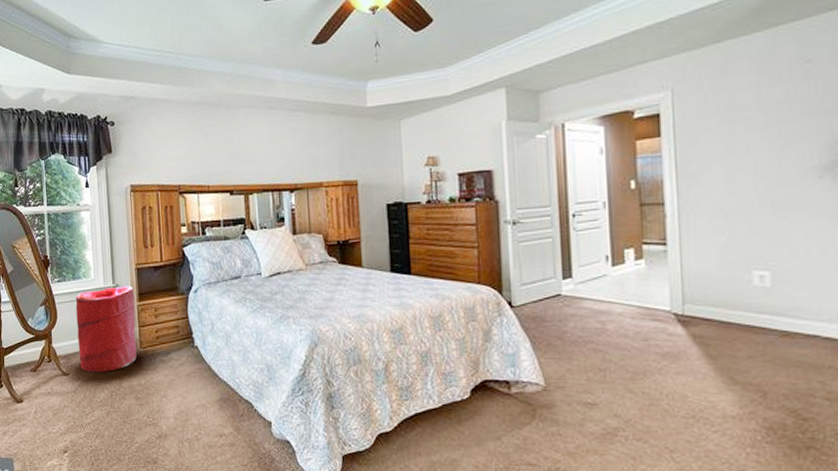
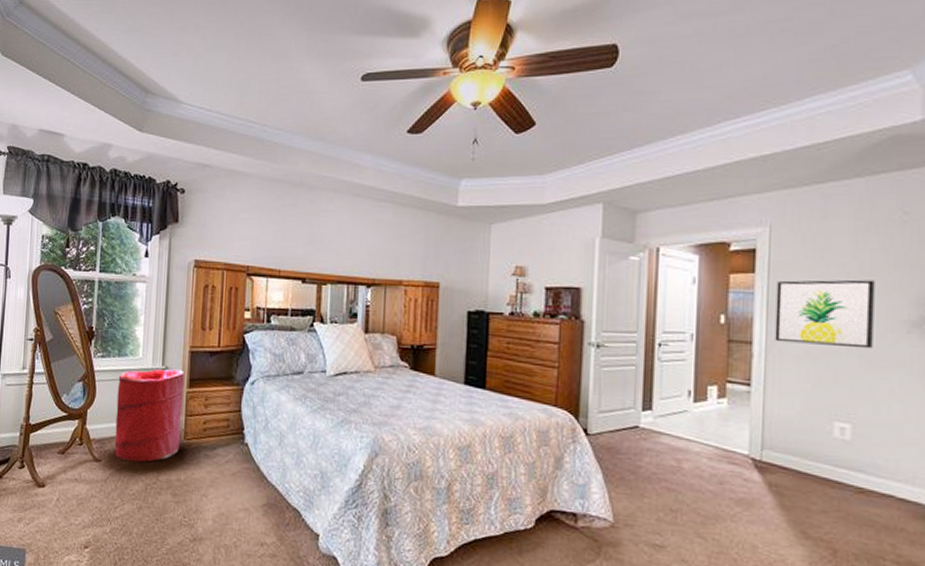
wall art: none [683,130,785,201] -> present [775,279,875,349]

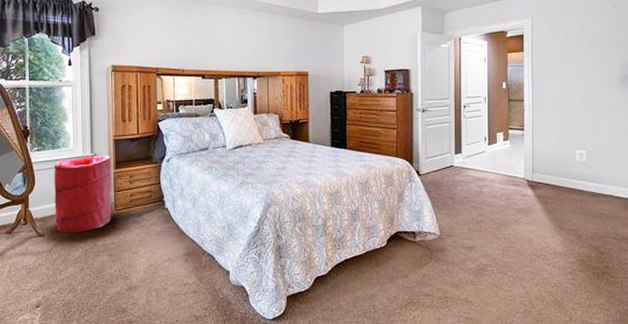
wall art: present [775,279,875,349] -> none [537,52,597,99]

